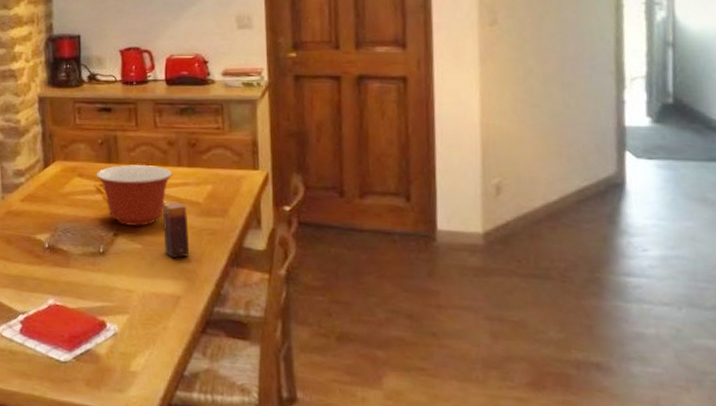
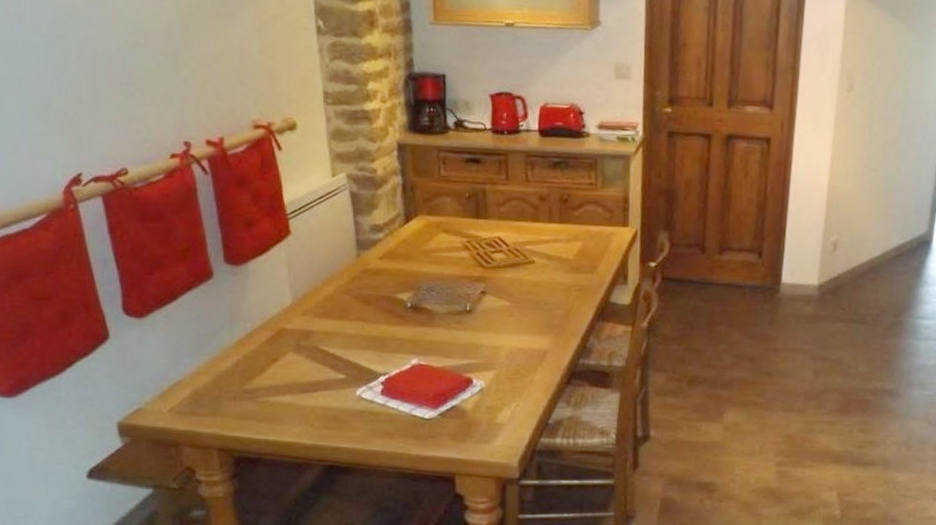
mixing bowl: present [95,165,173,226] -> none [462,220,544,283]
candle: present [162,202,190,258] -> none [532,258,558,314]

